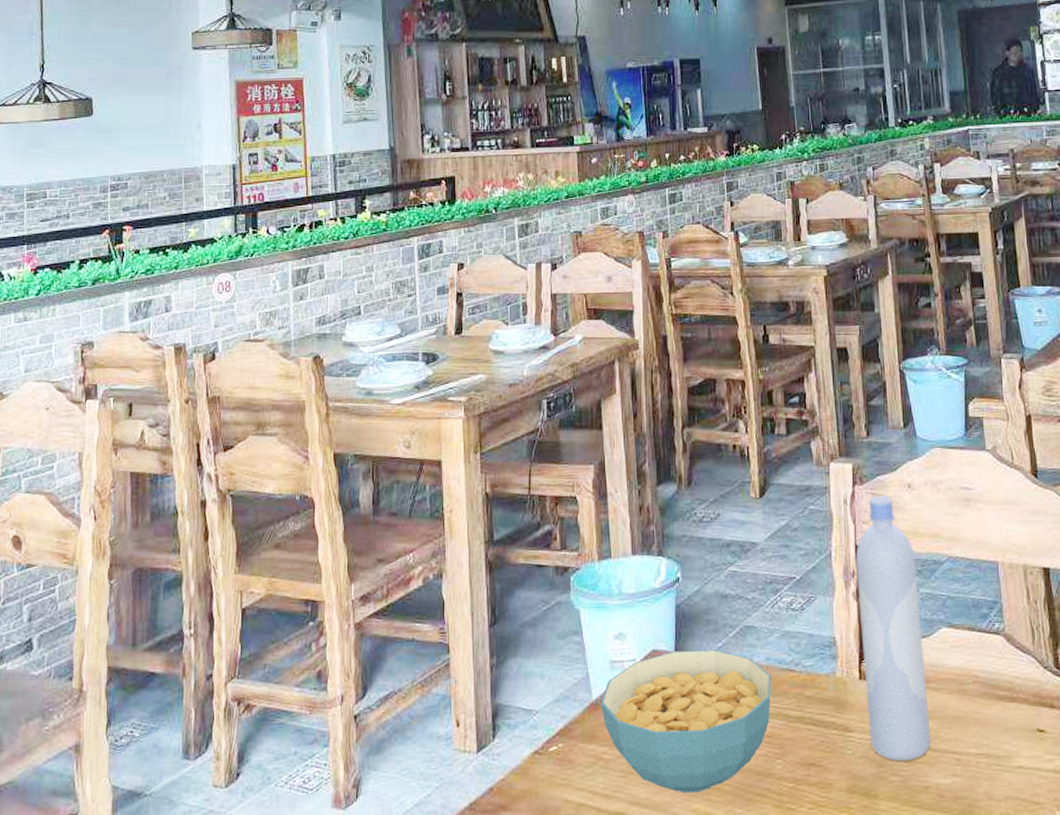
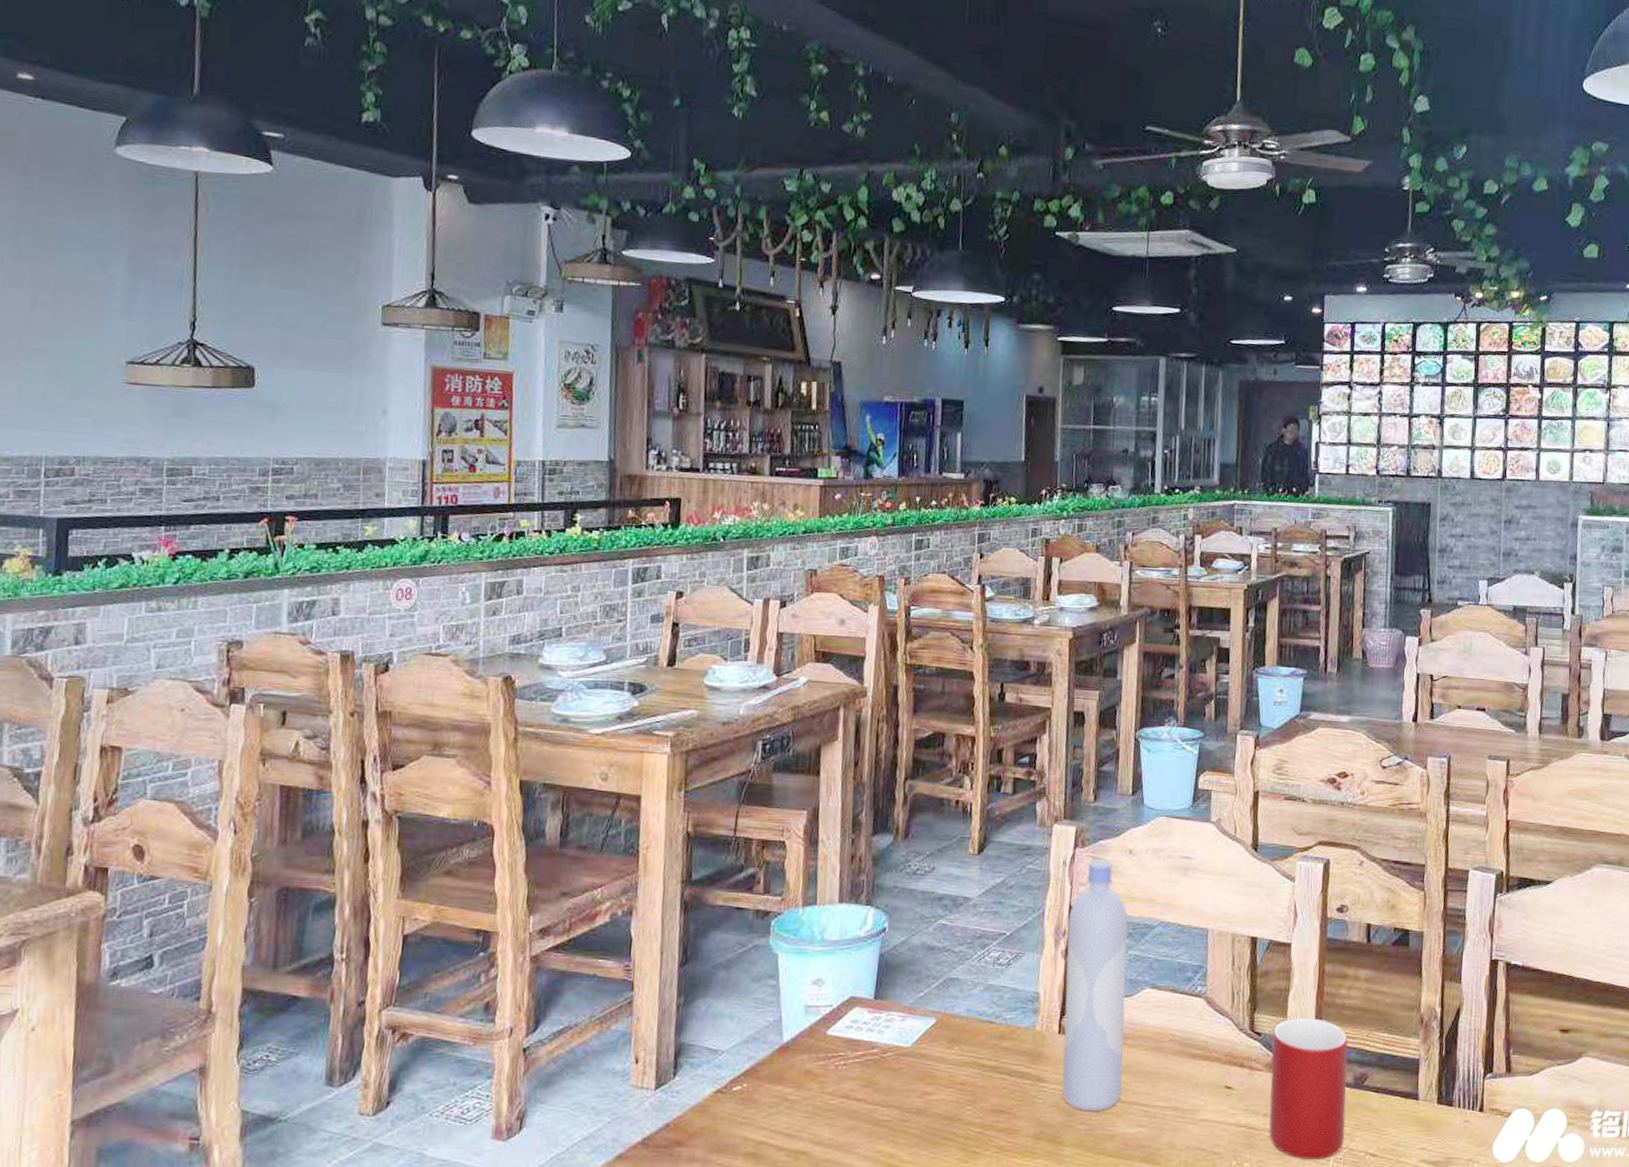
cereal bowl: present [600,649,772,793] -> none [791,998,971,1135]

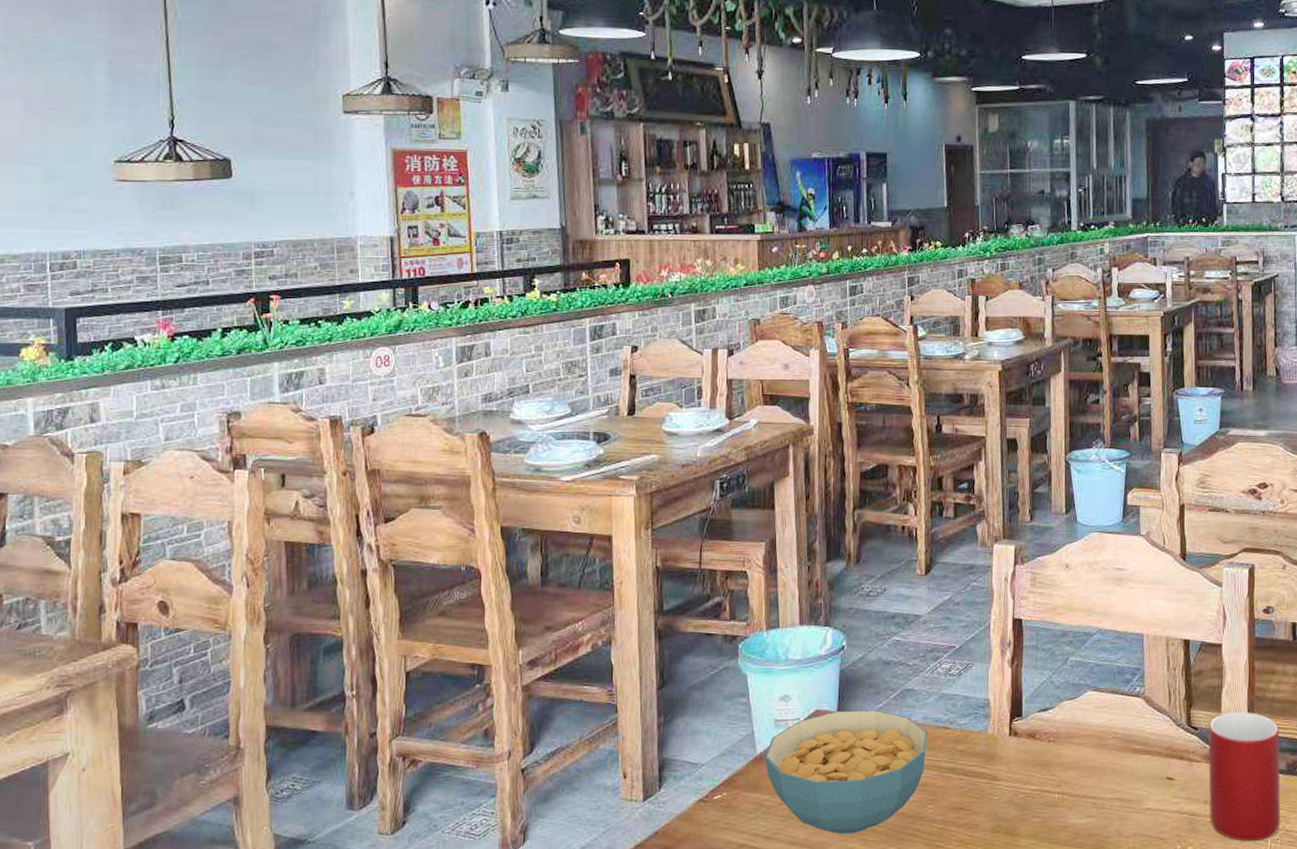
cereal bowl: none [791,998,971,1135] -> present [764,710,928,834]
bottle: present [1062,859,1128,1112] -> none [1012,574,1072,806]

